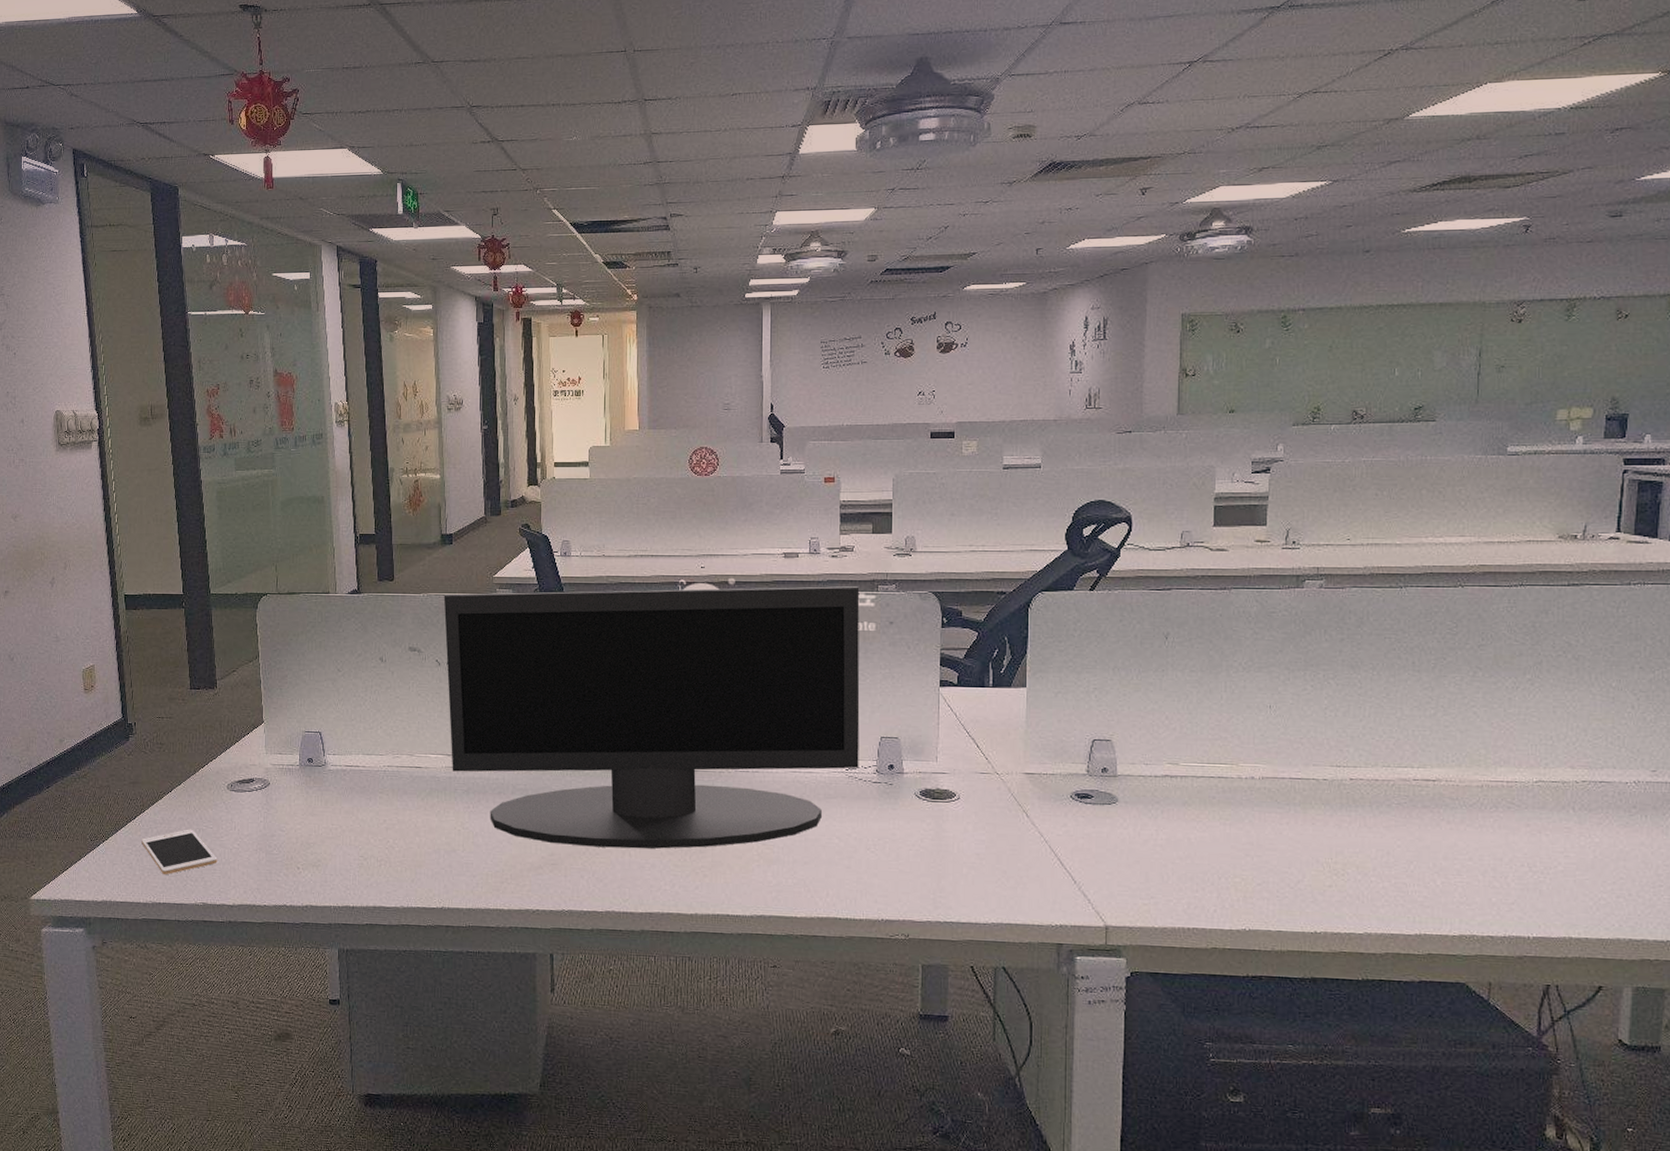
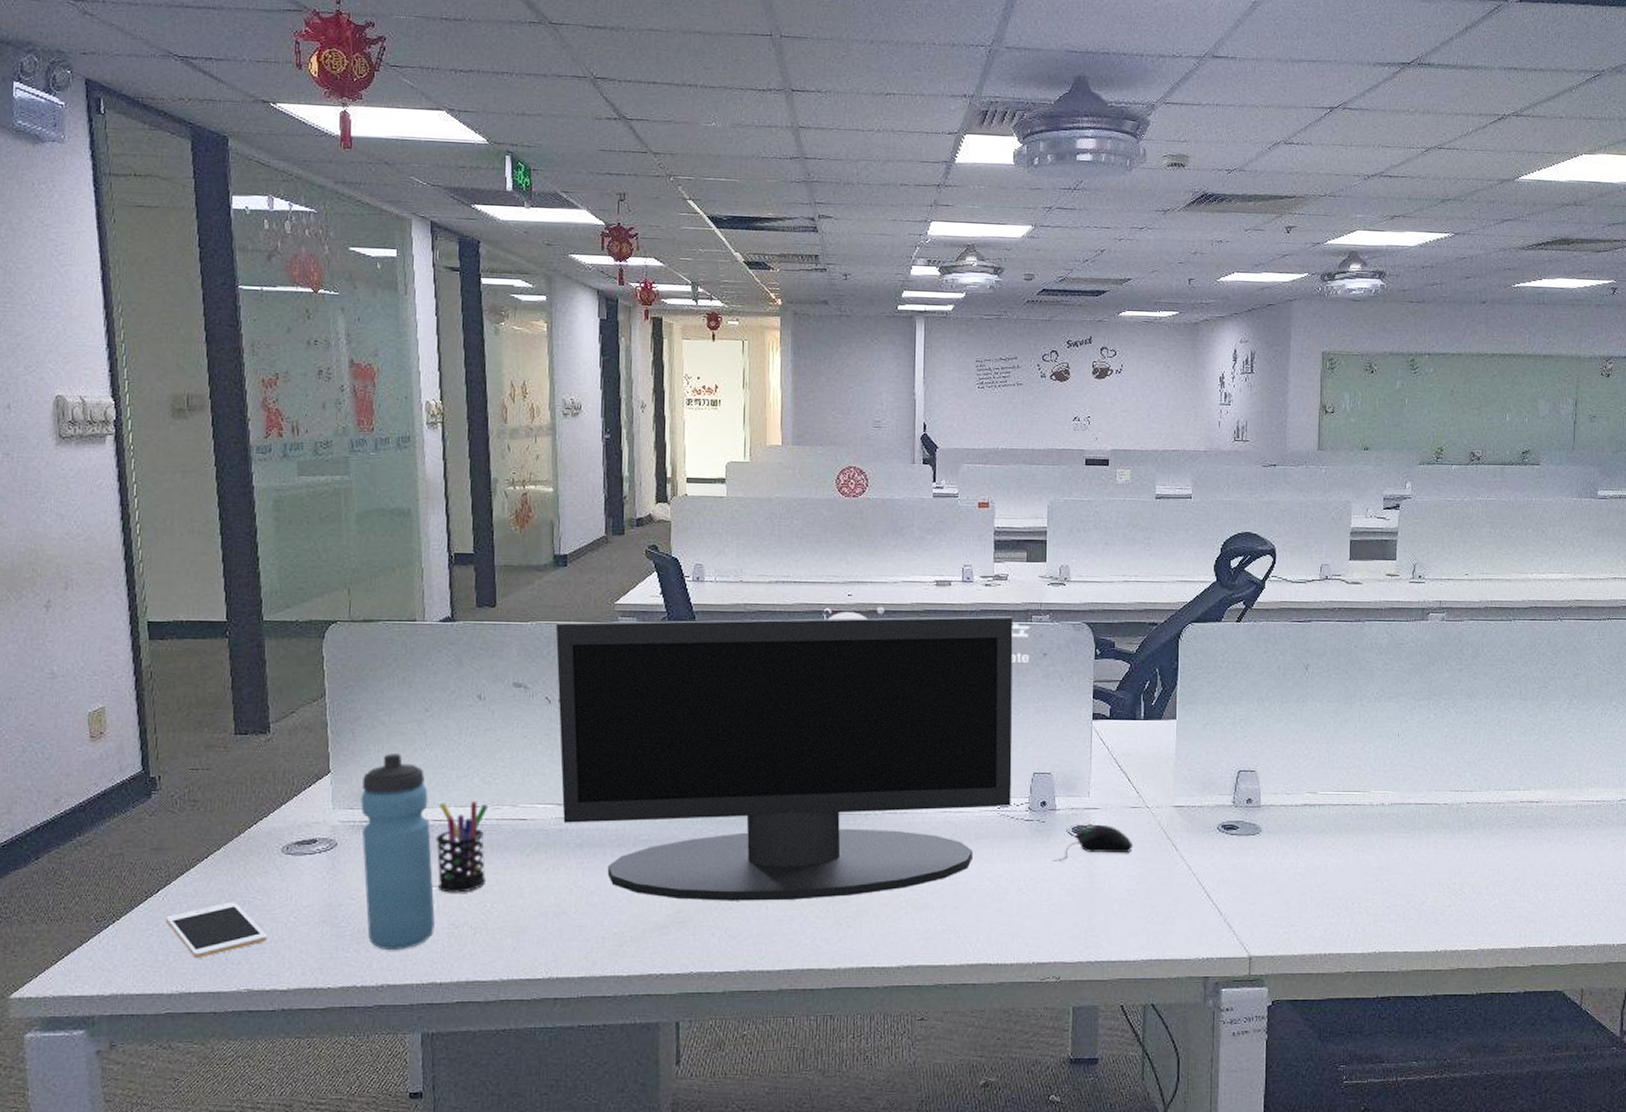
water bottle: none [288,707,348,877] -> present [361,753,435,951]
pen holder: none [347,749,390,830] -> present [436,800,489,893]
computer mouse: none [899,789,983,823] -> present [1051,825,1134,862]

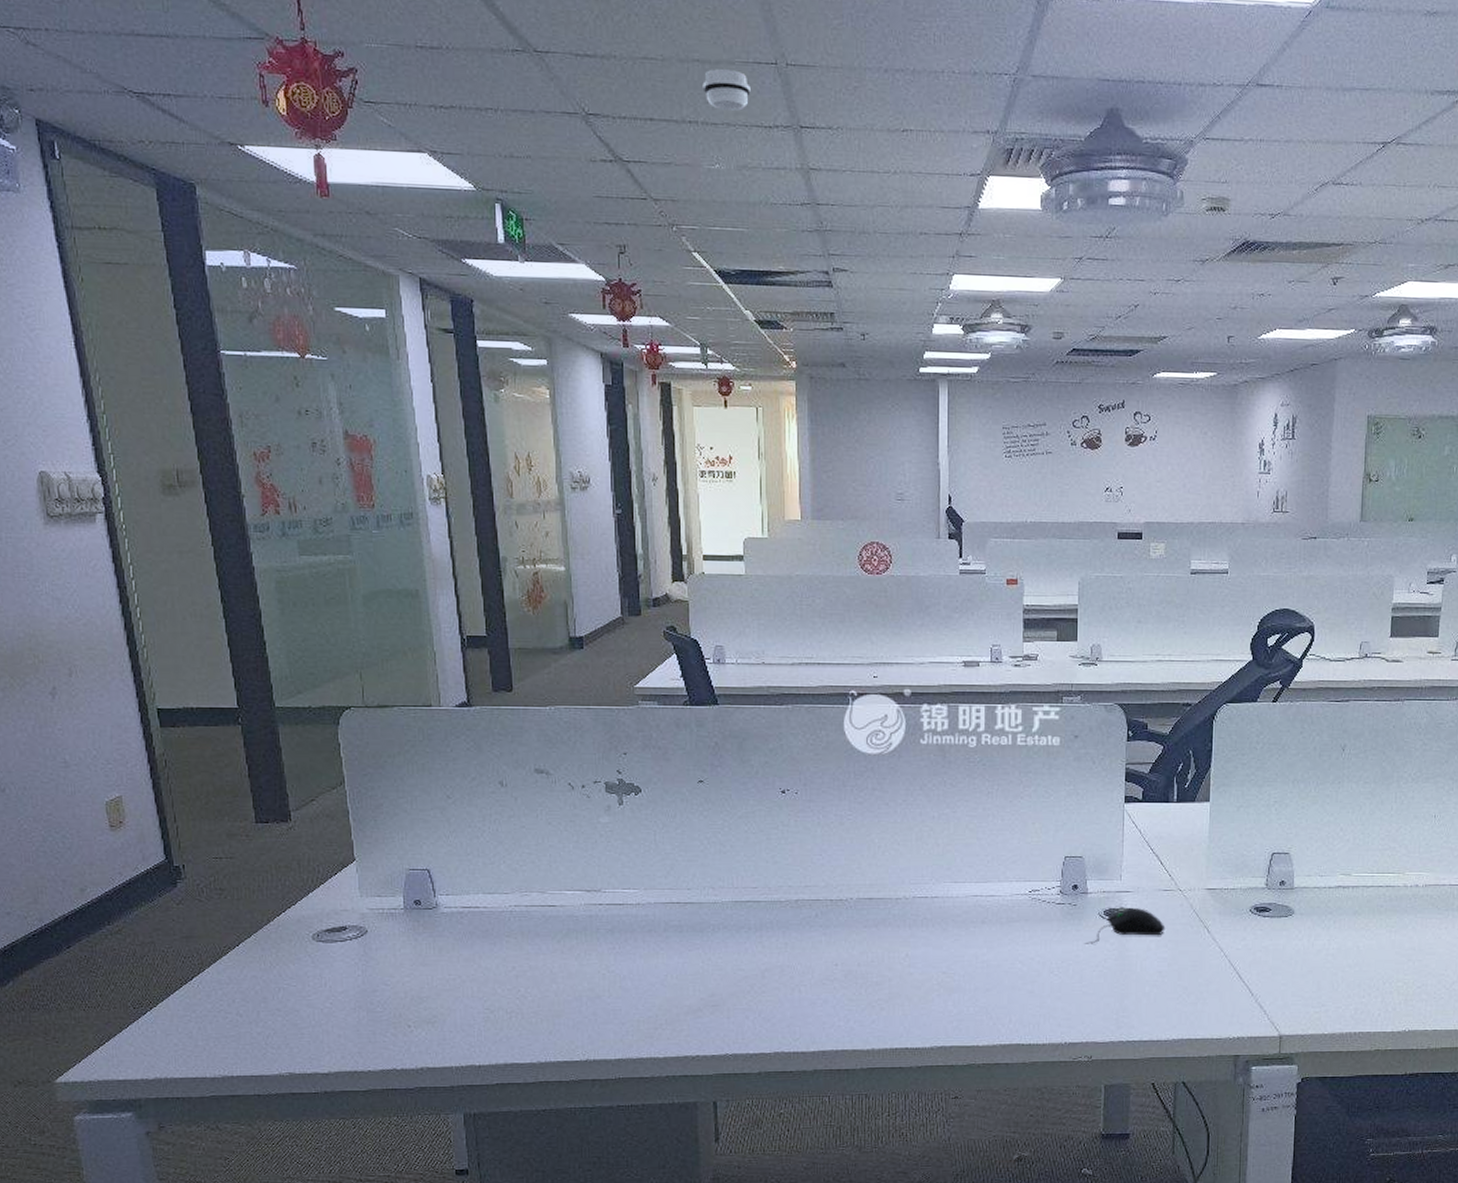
cell phone: present [165,902,268,959] -> none [201,988,305,1044]
water bottle: present [361,753,435,951] -> none [388,841,470,1035]
pen holder: present [436,800,489,893] -> none [466,887,519,978]
monitor: present [555,616,1013,901] -> none [575,698,1044,985]
smoke detector: none [703,39,747,76] -> present [702,69,751,111]

